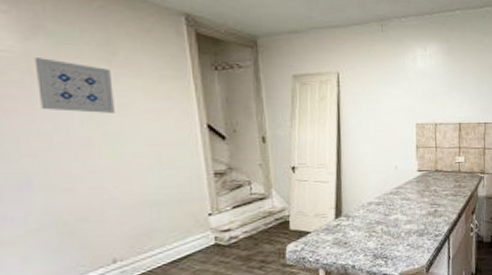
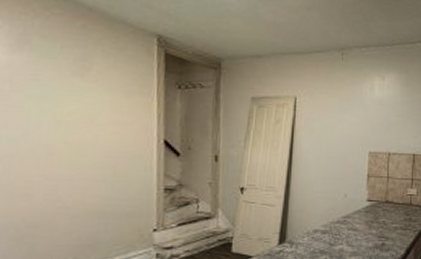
wall art: present [34,58,115,113] -> none [14,69,83,124]

